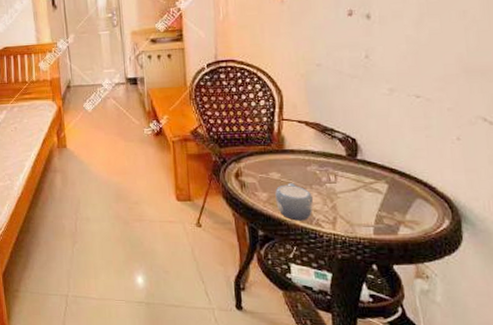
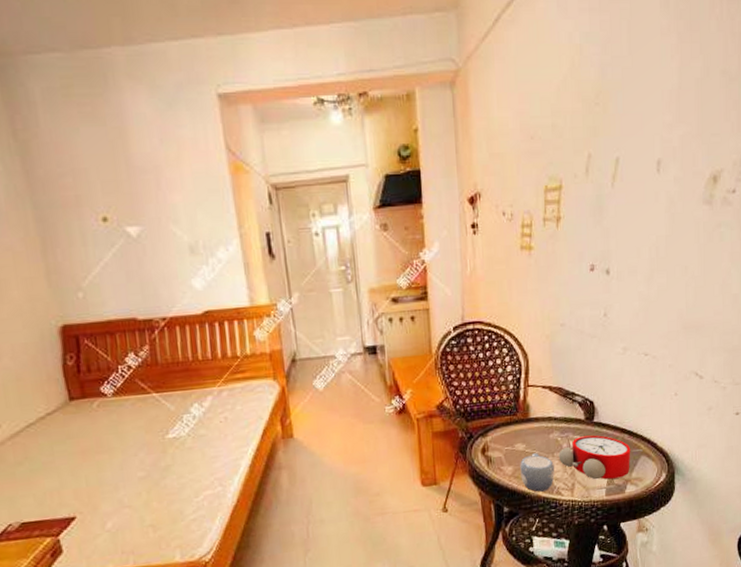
alarm clock: none [317,172,420,218] -> present [558,435,644,480]

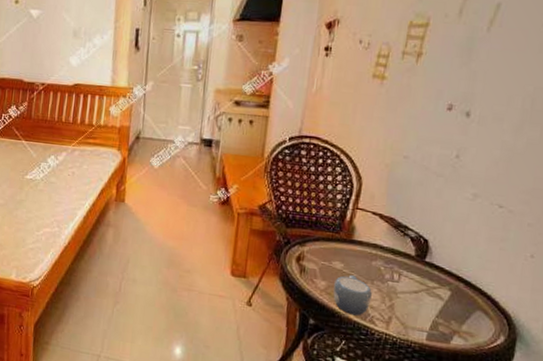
alarm clock: present [558,435,644,480] -> none [378,272,481,327]

